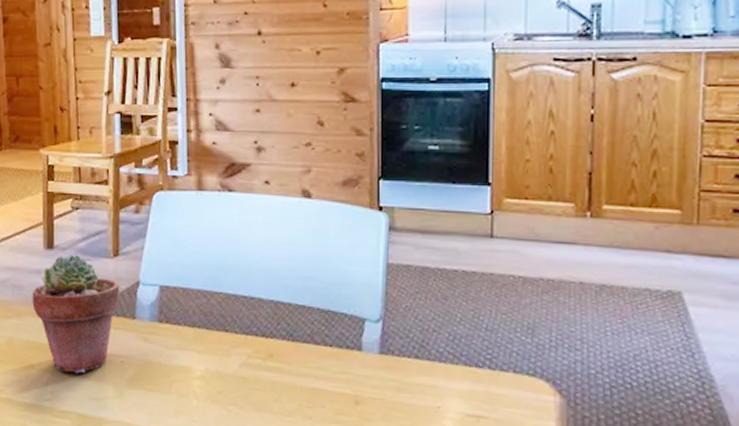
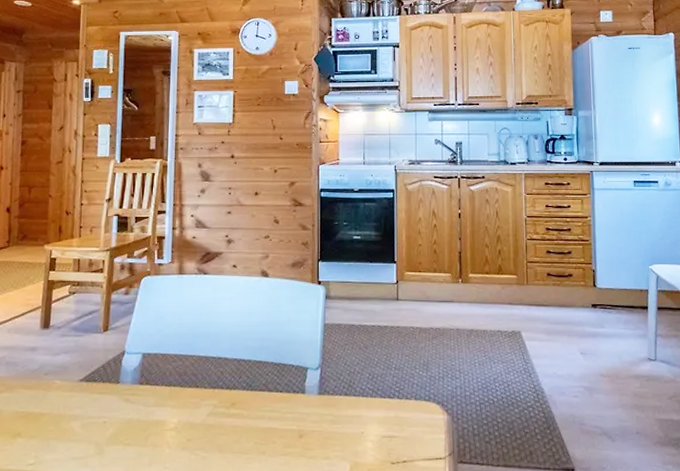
potted succulent: present [32,255,119,374] -> none [24,332,106,437]

